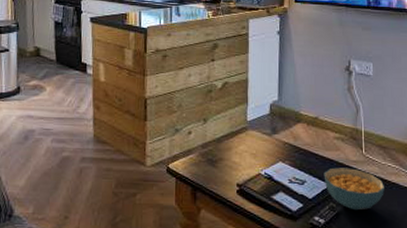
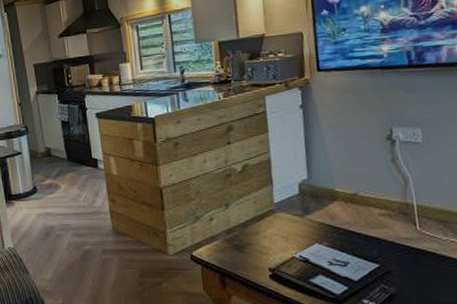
cereal bowl: present [324,167,384,211] -> none [370,246,449,292]

